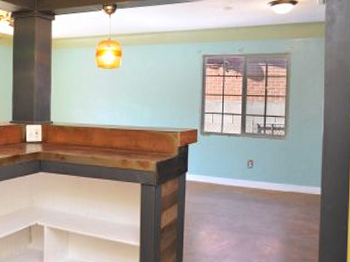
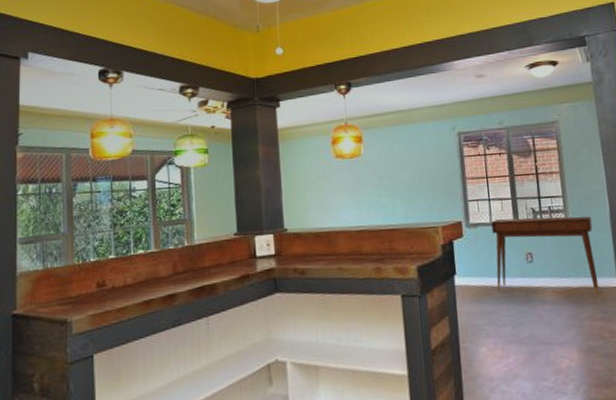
desk: none [220,130,307,200] -> present [491,216,599,295]

